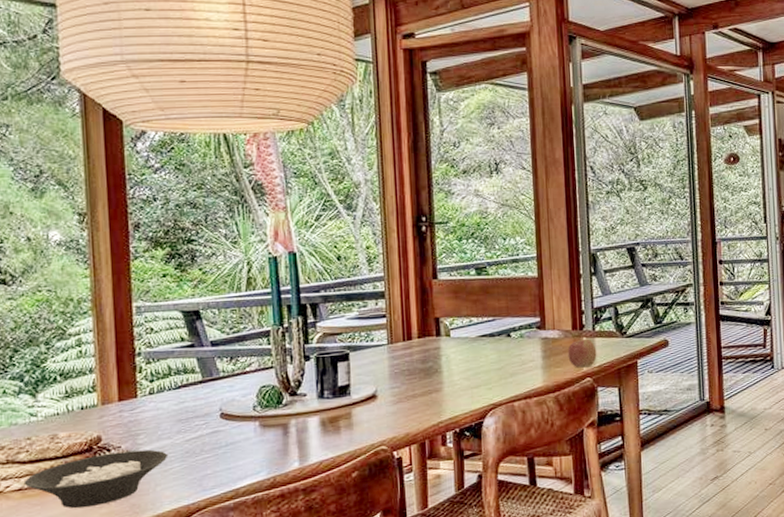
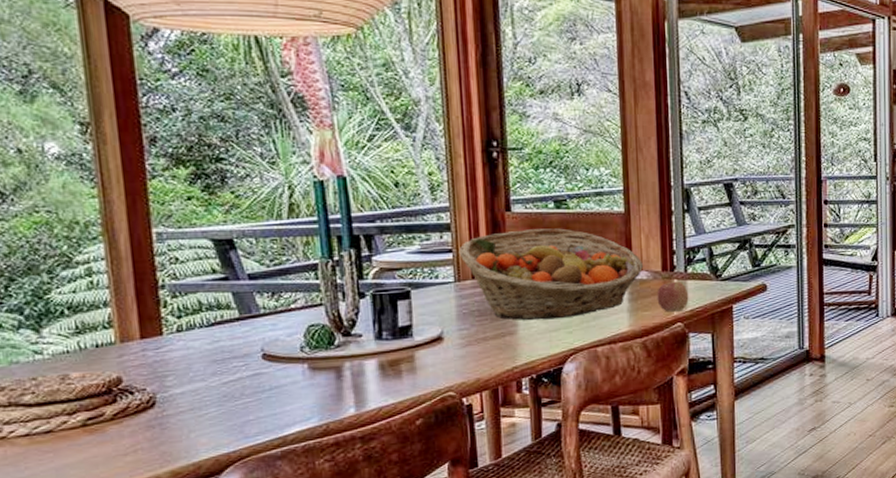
cereal bowl: present [23,449,169,509] -> none [31,392,203,456]
fruit basket: none [391,293,556,378] -> present [459,228,644,320]

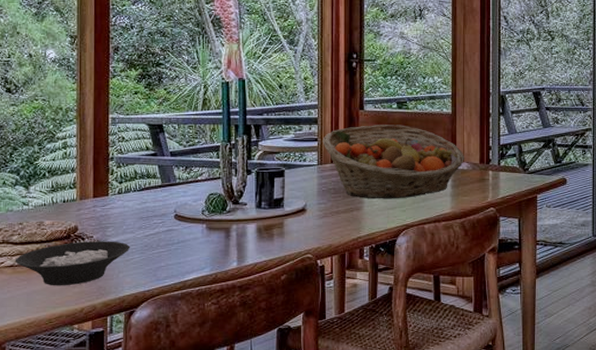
cereal bowl: none [31,392,203,456] -> present [15,241,131,286]
apple: present [657,281,689,312] -> none [475,172,501,198]

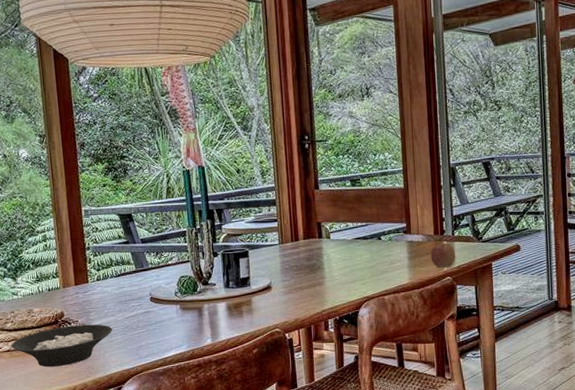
fruit basket: present [322,125,465,199] -> none [282,201,420,274]
apple: none [475,172,501,198] -> present [430,242,456,268]

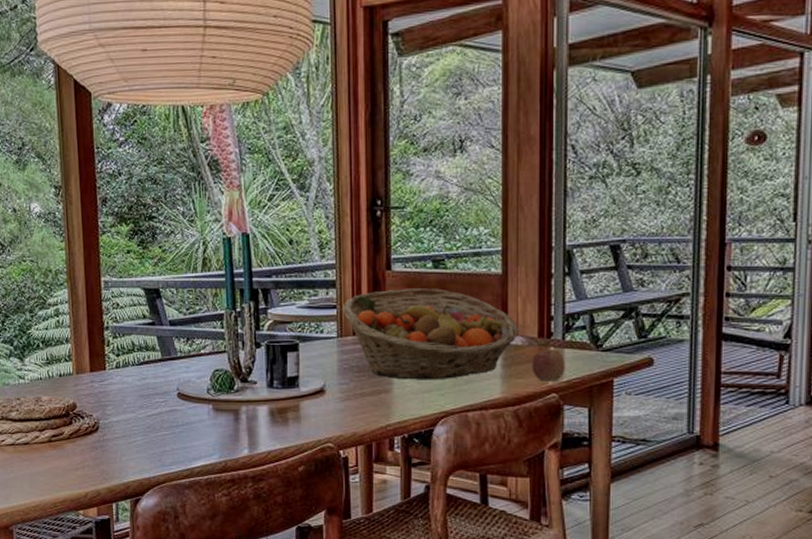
cereal bowl: present [11,324,113,367] -> none [15,420,133,468]
fruit basket: none [282,201,420,274] -> present [342,288,520,380]

